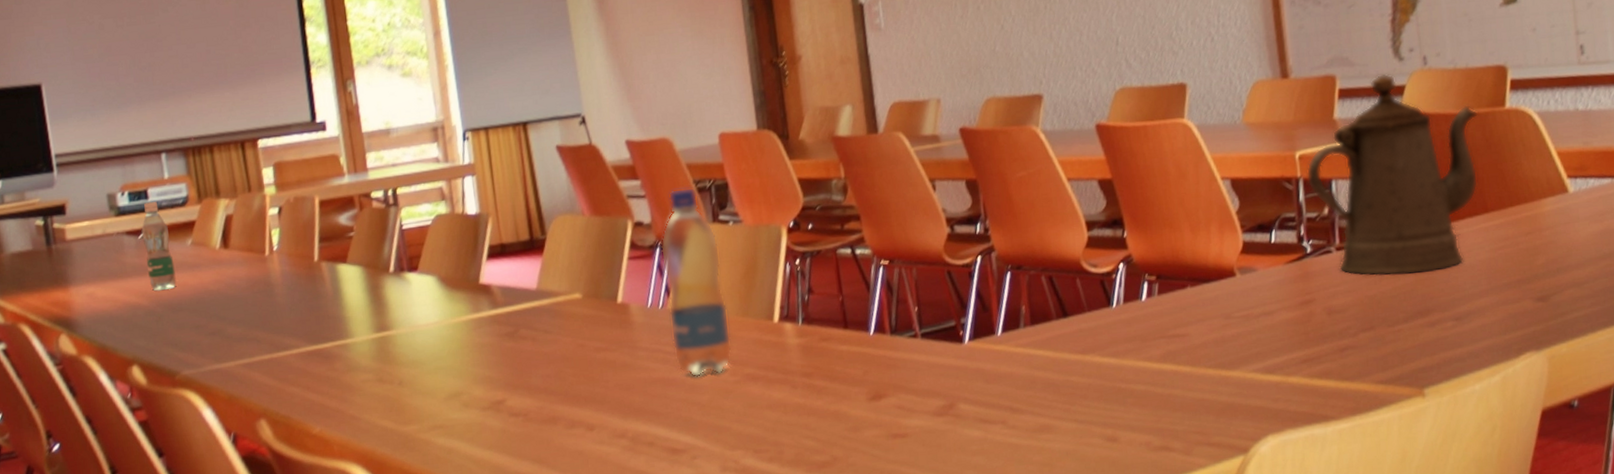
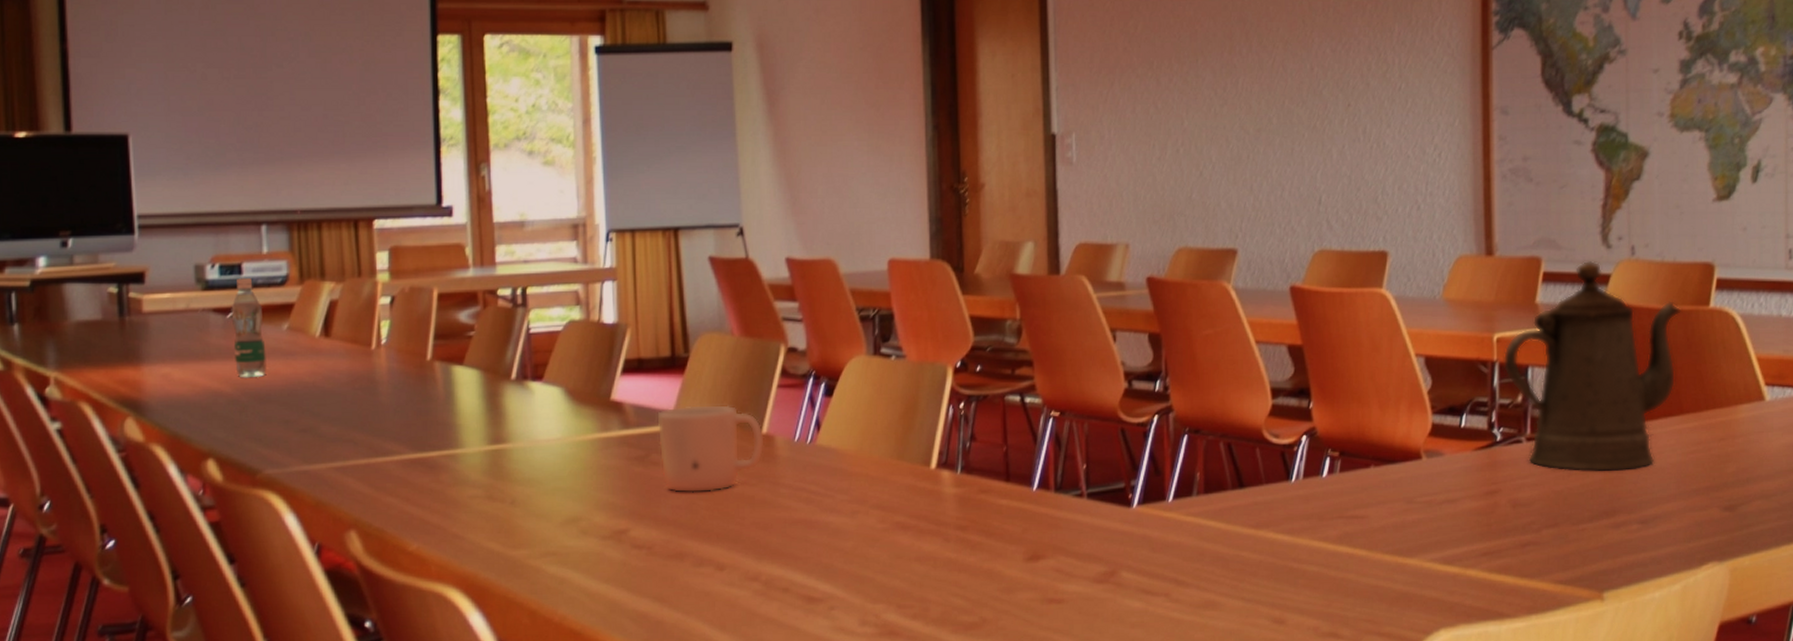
mug: none [523,279,621,363] -> present [657,404,764,493]
bottle: present [660,187,732,377] -> none [814,315,883,521]

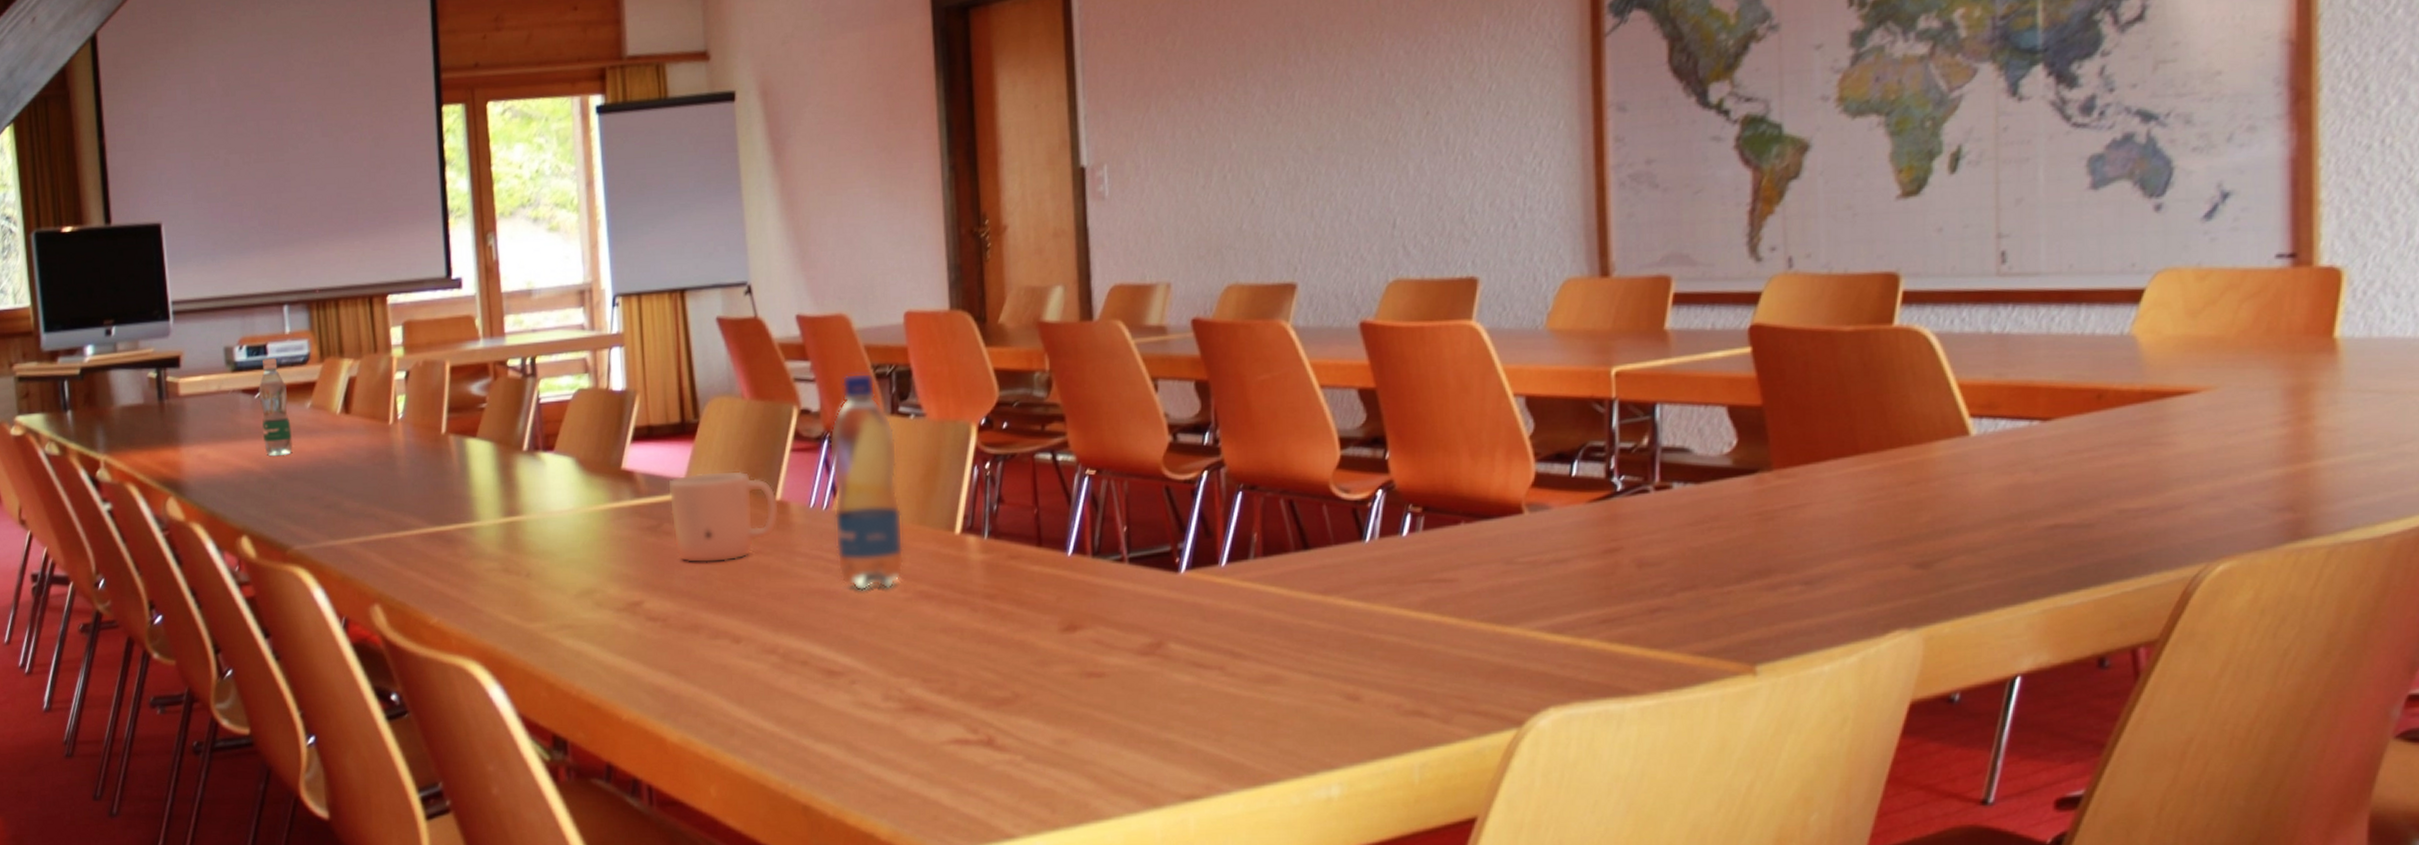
bottle: none [814,315,883,521] -> present [828,372,904,591]
coffee pot: present [1503,260,1683,472] -> none [1623,276,1857,526]

